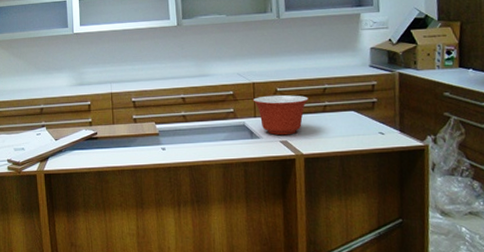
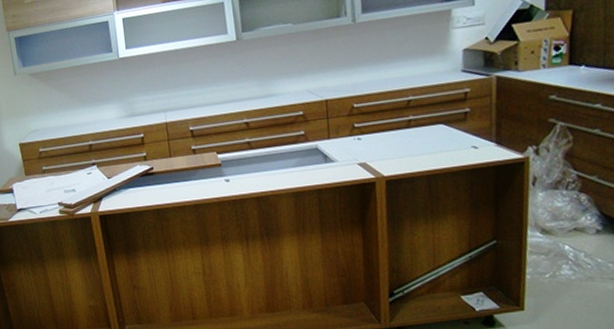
mixing bowl: present [252,94,309,136] -> none [326,110,390,158]

